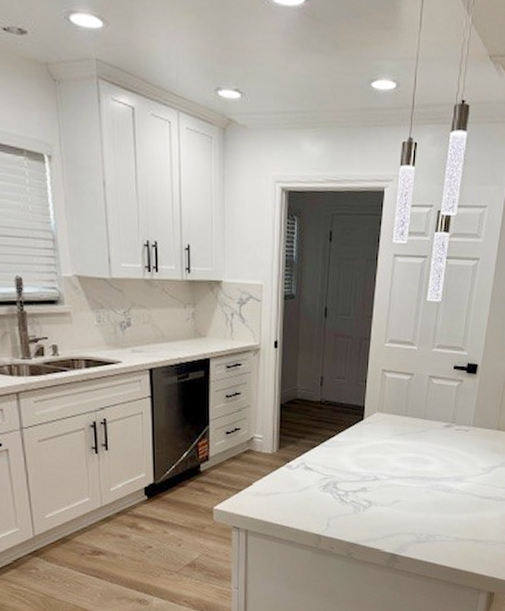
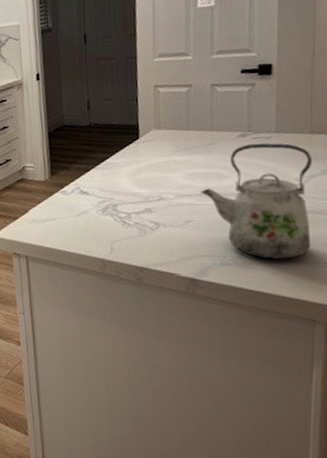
kettle: none [409,434,496,538] -> present [201,143,313,260]

